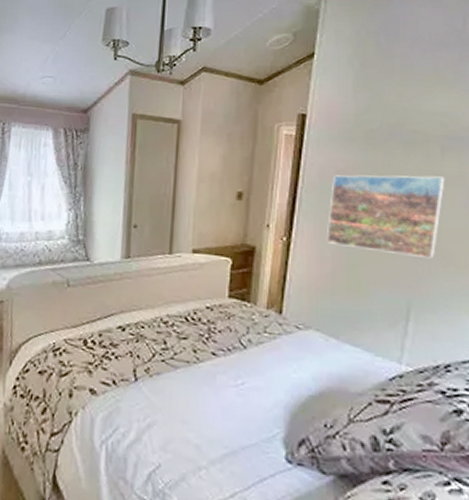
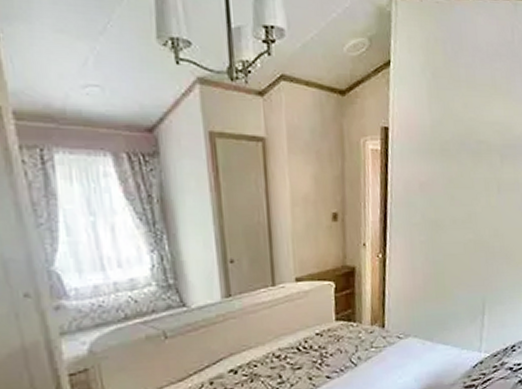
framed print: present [326,175,445,259] -> none [415,183,505,259]

